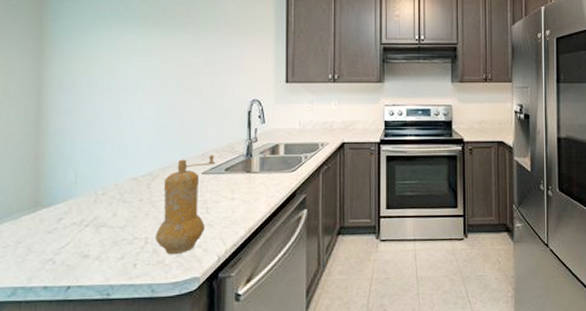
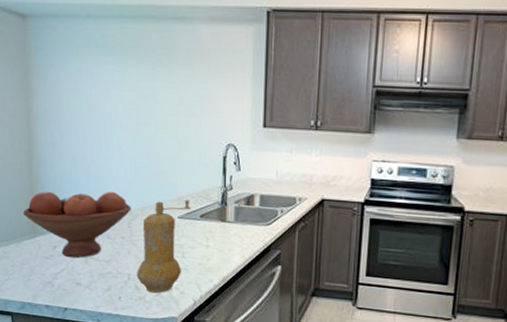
fruit bowl: none [23,153,151,229] -> present [23,191,131,258]

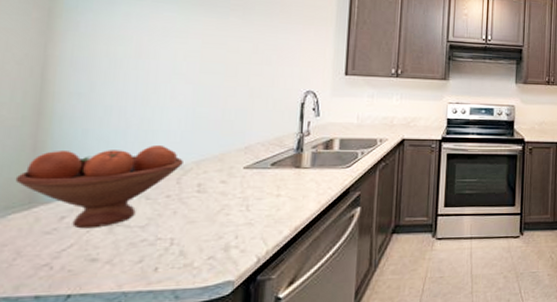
pepper mill: present [137,199,192,294] -> none [183,148,261,257]

